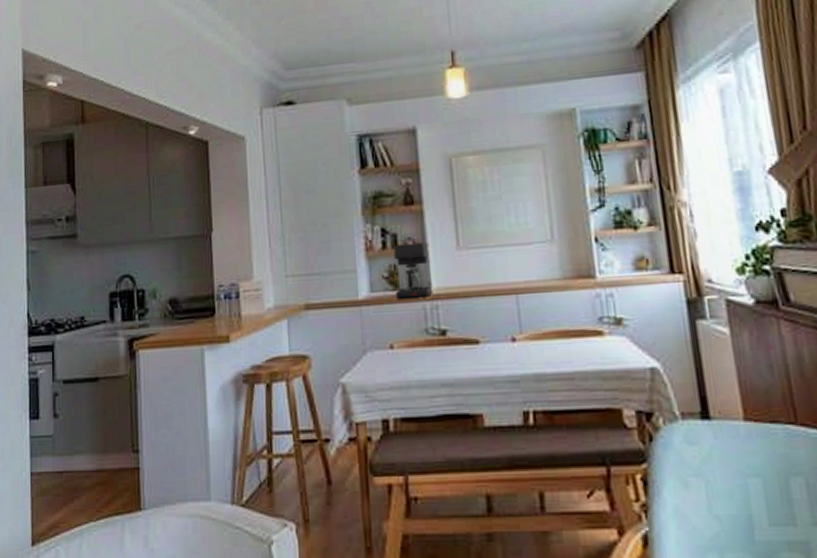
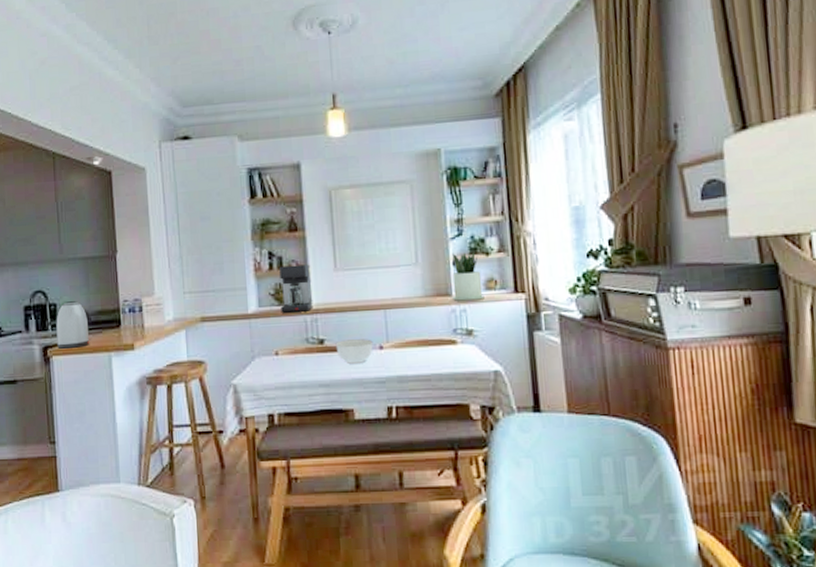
kettle: none [144,286,180,341] -> present [56,301,90,349]
bowl: none [459,329,504,360] -> present [335,339,373,365]
planter: none [594,225,635,285] -> present [451,252,485,302]

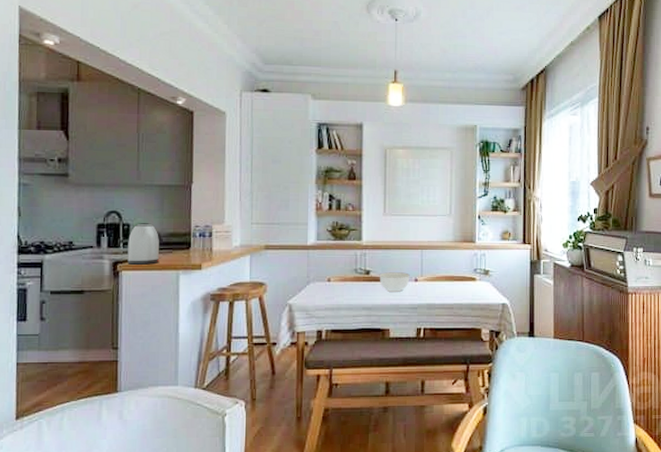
coffee maker: present [279,264,312,313] -> none [336,207,363,247]
planter: present [451,252,485,302] -> none [475,209,500,248]

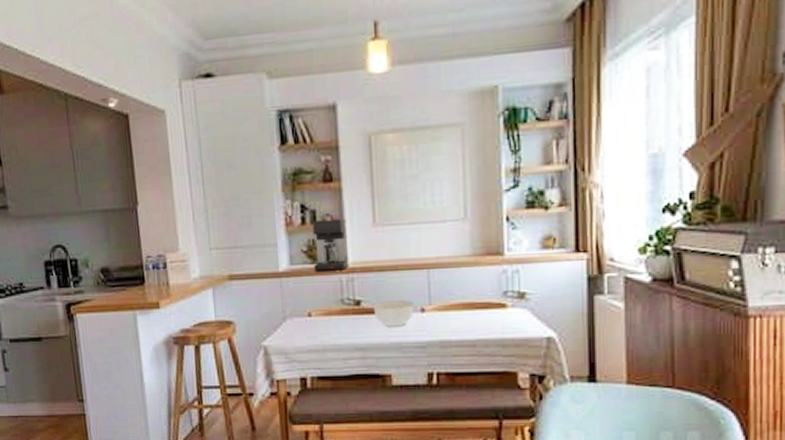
kettle: present [127,223,160,265] -> none [77,256,114,306]
coffee maker: none [336,207,363,247] -> present [312,219,348,272]

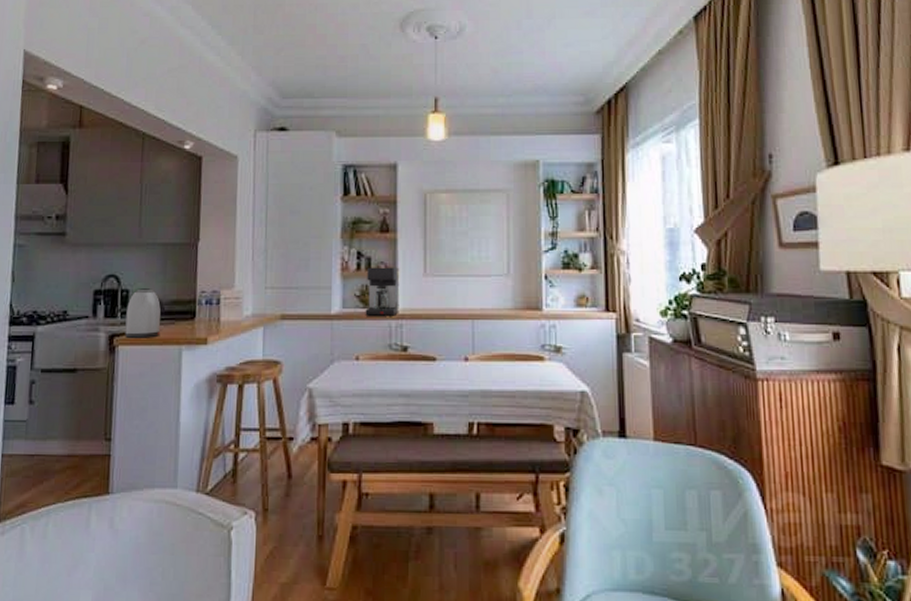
kettle: none [77,256,114,306] -> present [125,288,161,338]
bowl: present [373,300,414,328] -> none [419,349,458,376]

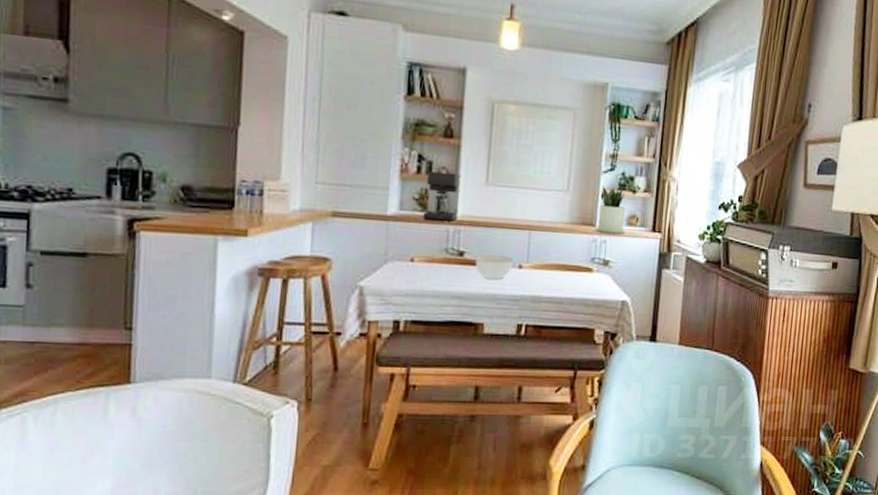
kettle: present [125,288,161,338] -> none [148,171,192,226]
bowl: none [419,349,458,376] -> present [475,255,513,281]
planter: none [541,266,575,318] -> present [595,186,626,235]

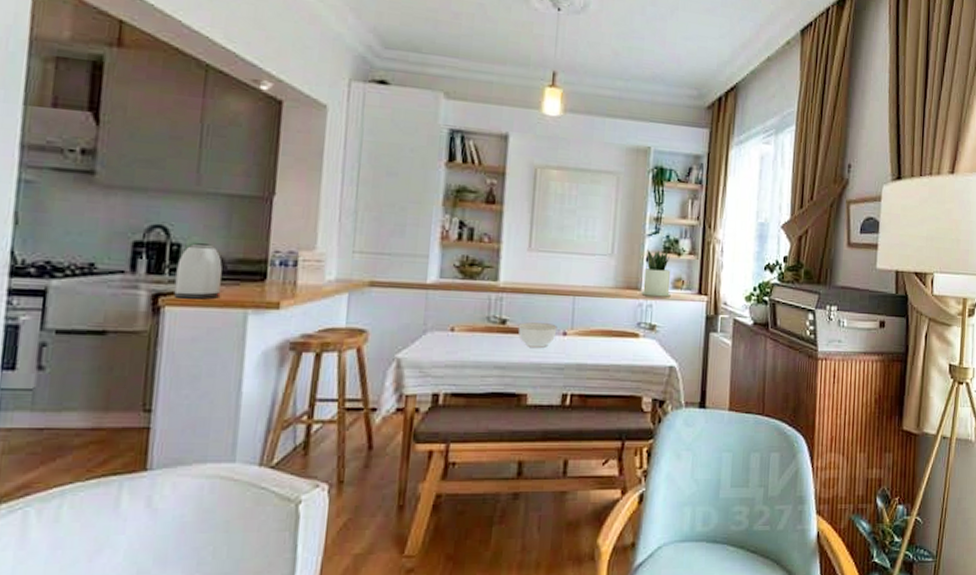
kettle: none [148,171,192,226] -> present [173,243,223,300]
coffee maker: present [423,171,460,222] -> none [464,238,502,289]

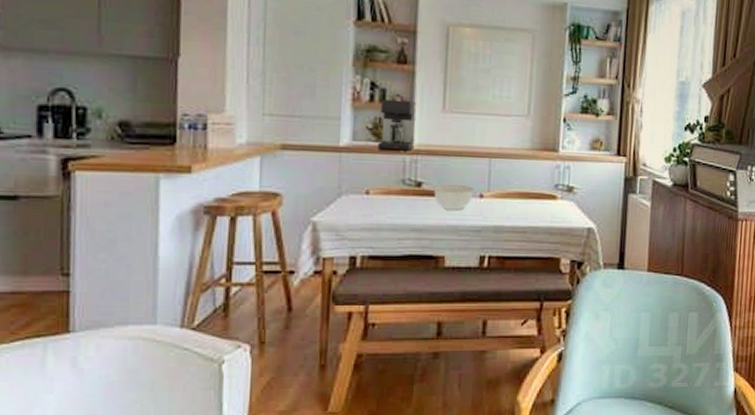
kettle: present [173,243,223,300] -> none [83,106,131,164]
coffee maker: none [464,238,502,289] -> present [377,99,416,151]
planter: present [640,249,671,298] -> none [557,110,589,160]

